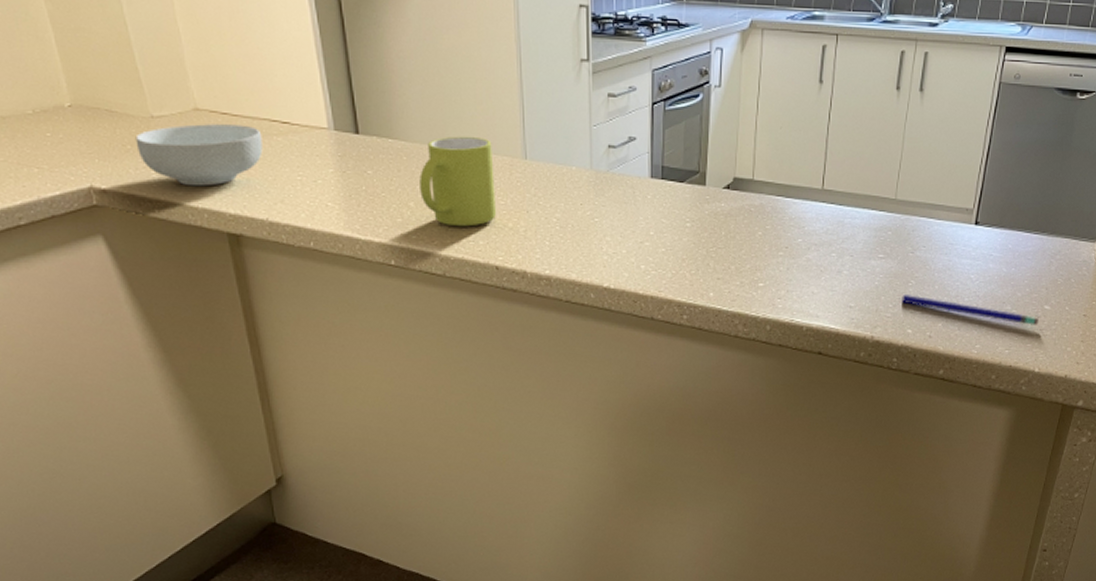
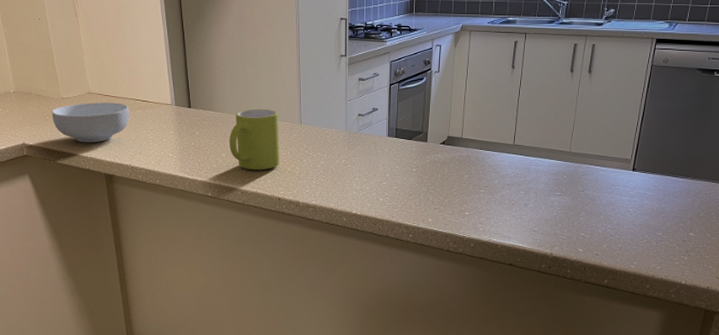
pen: present [902,294,1039,325] -> none [574,222,685,248]

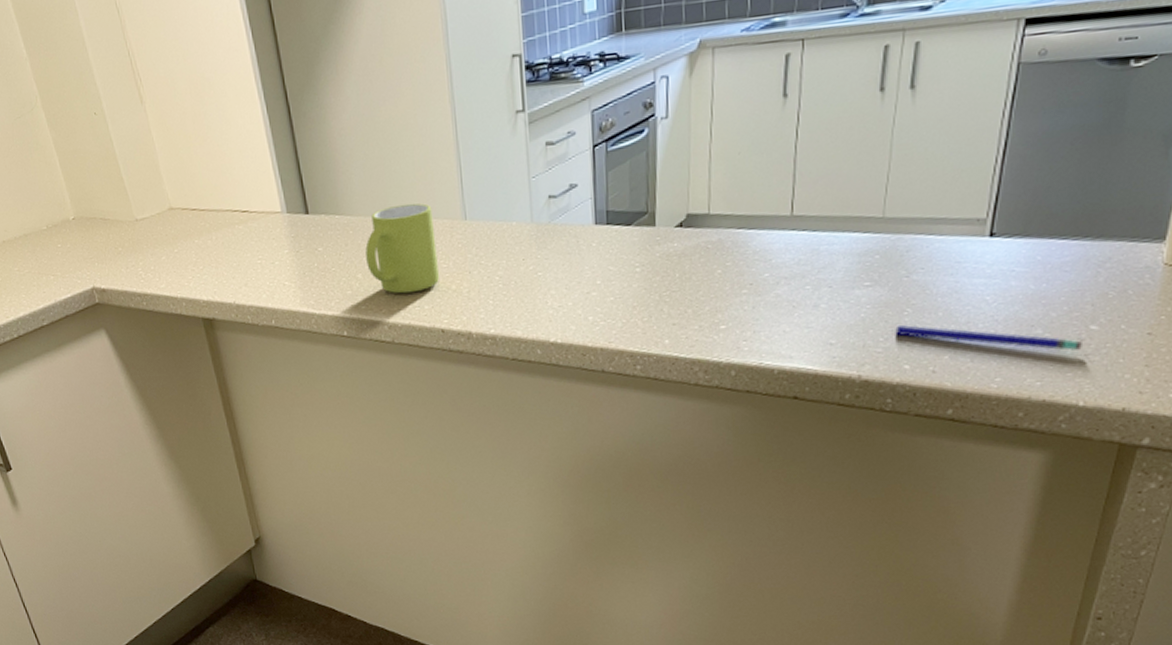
cereal bowl: present [52,102,129,143] -> none [124,218,227,279]
pen: none [574,222,685,248] -> present [895,324,1082,351]

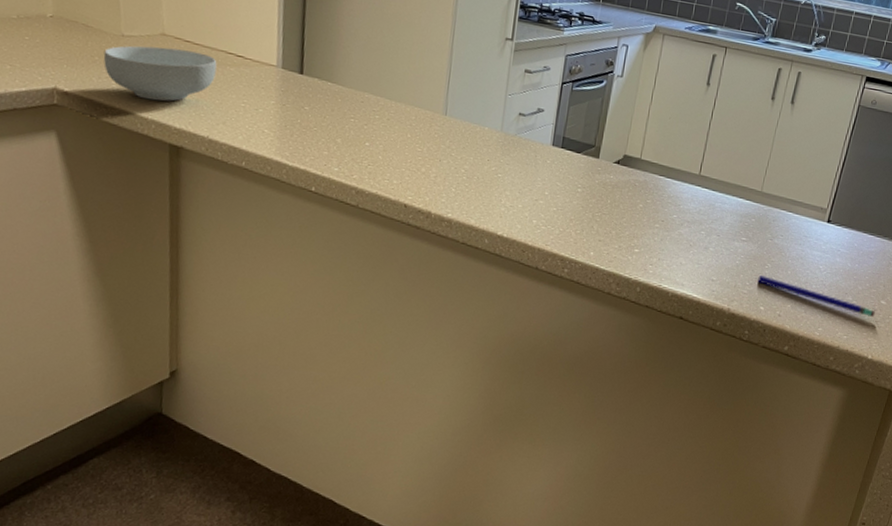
cereal bowl: none [124,218,227,279] -> present [103,45,217,102]
mug: present [365,203,440,294] -> none [348,87,418,167]

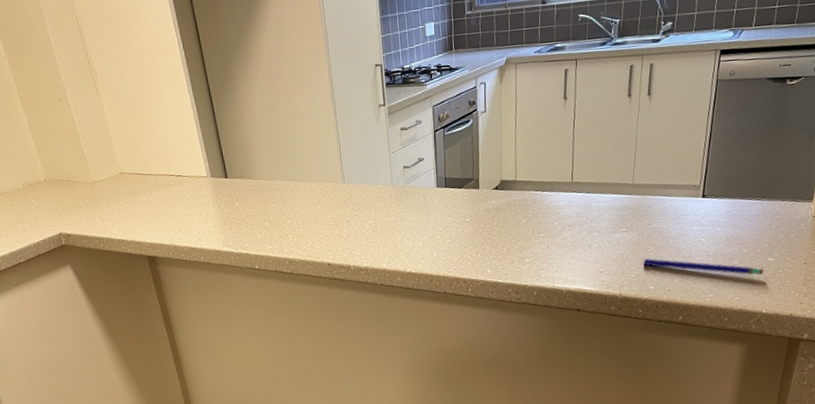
cereal bowl: present [103,45,217,102] -> none [85,180,166,226]

